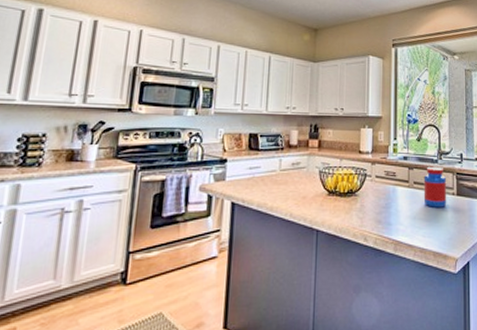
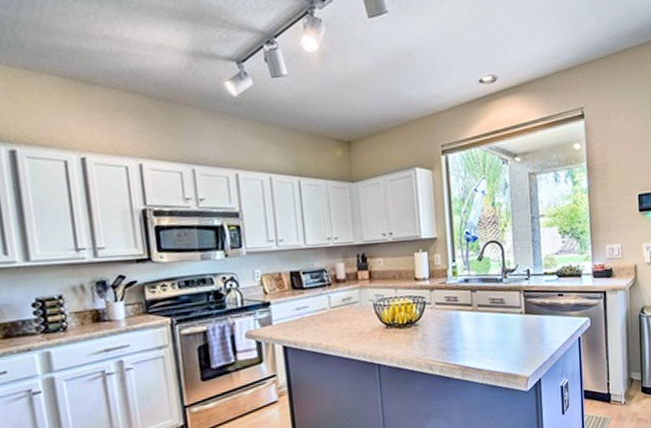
jar: present [423,166,447,207] -> none [488,285,515,329]

